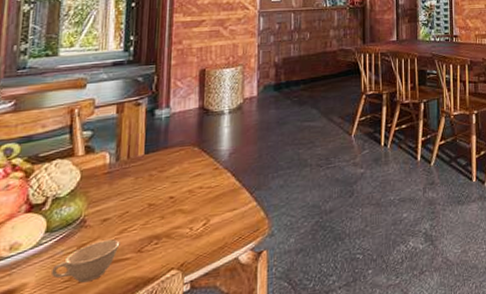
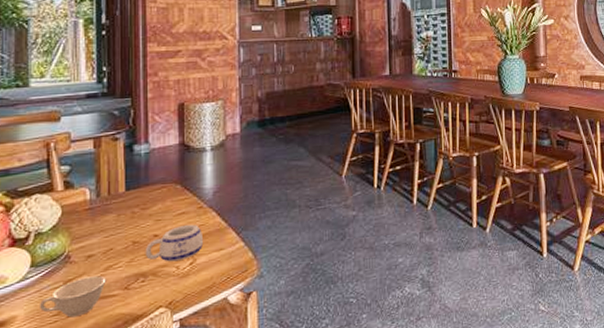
mug: none [160,185,218,224] -> present [145,224,204,262]

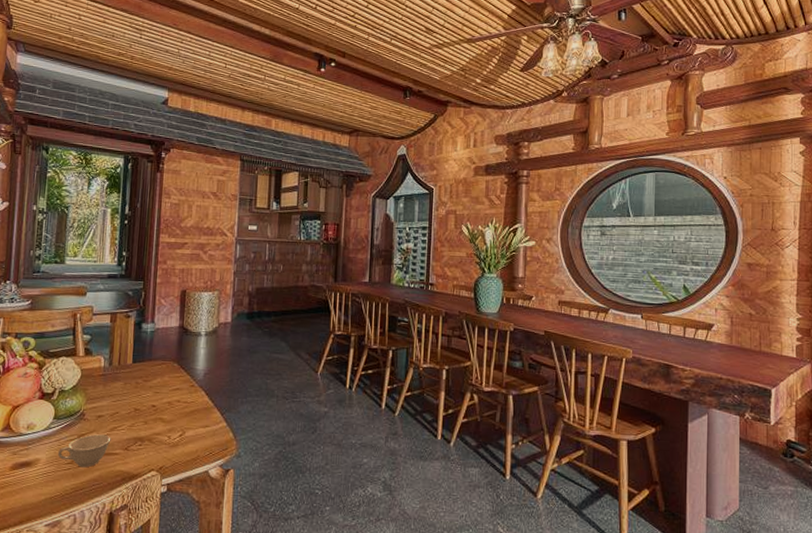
mug: present [145,224,204,262] -> none [143,399,193,432]

